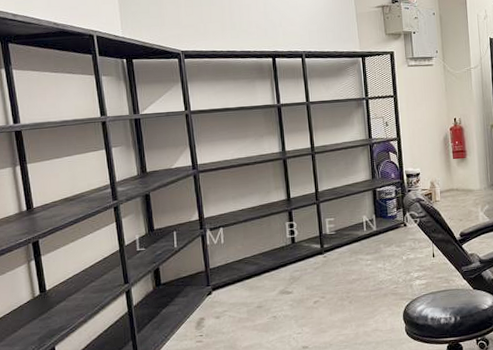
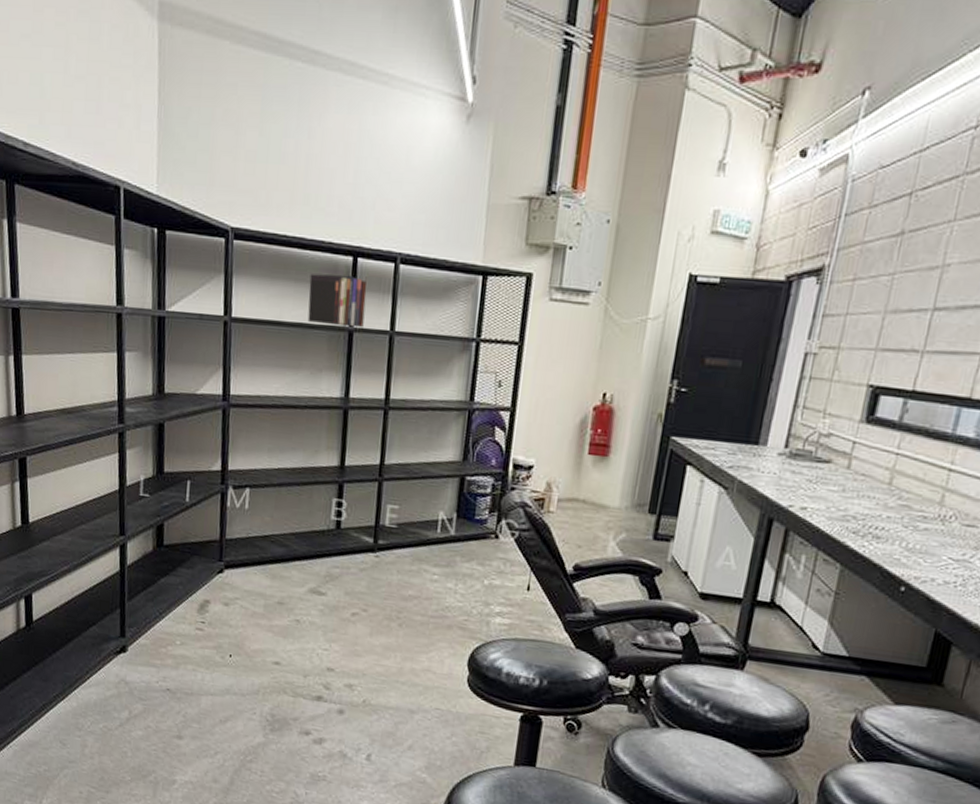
books: none [244,70,287,105] -> present [307,274,367,328]

